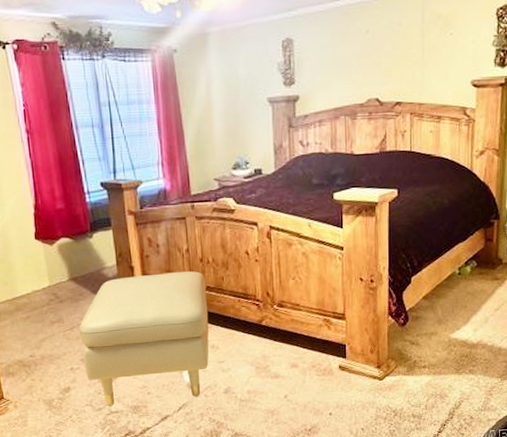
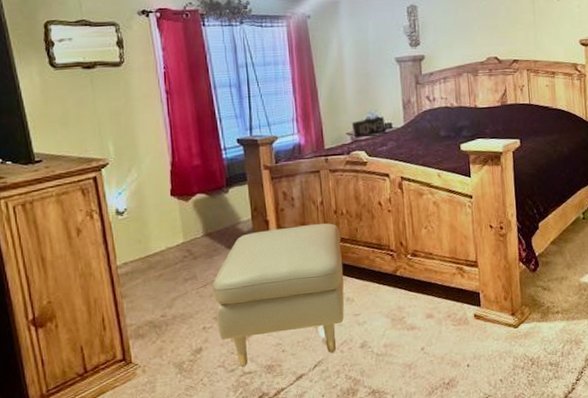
alarm clock: none [219,161,256,186] -> present [351,116,387,139]

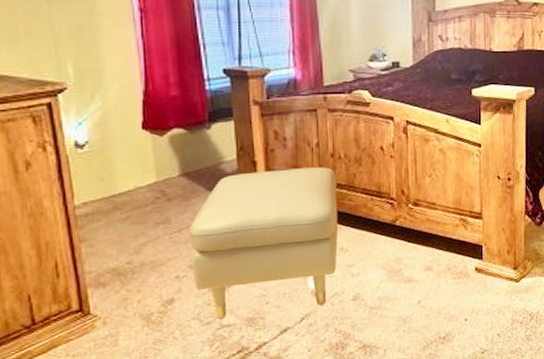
alarm clock: present [351,116,387,139] -> none [355,53,394,77]

